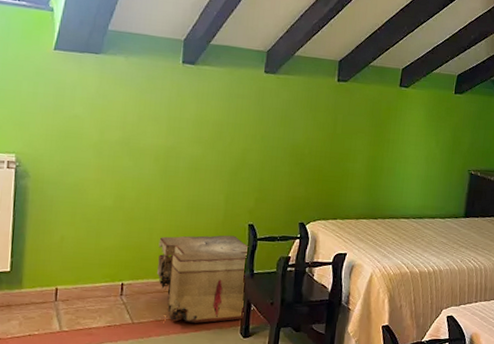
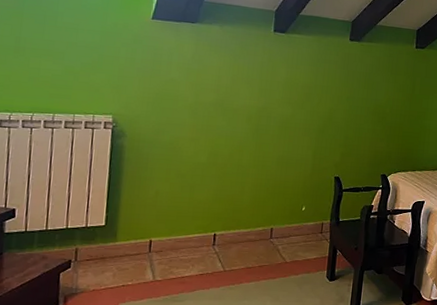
cardboard box: present [157,235,249,323] -> none [248,187,335,269]

